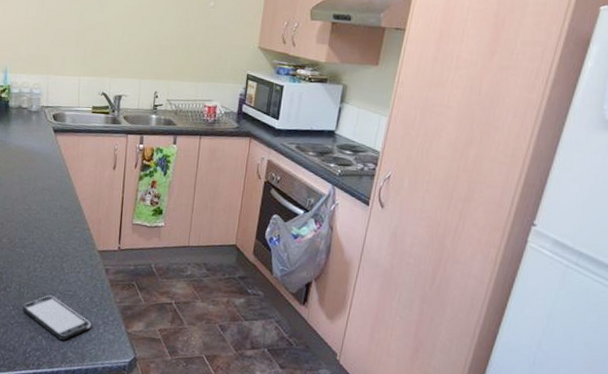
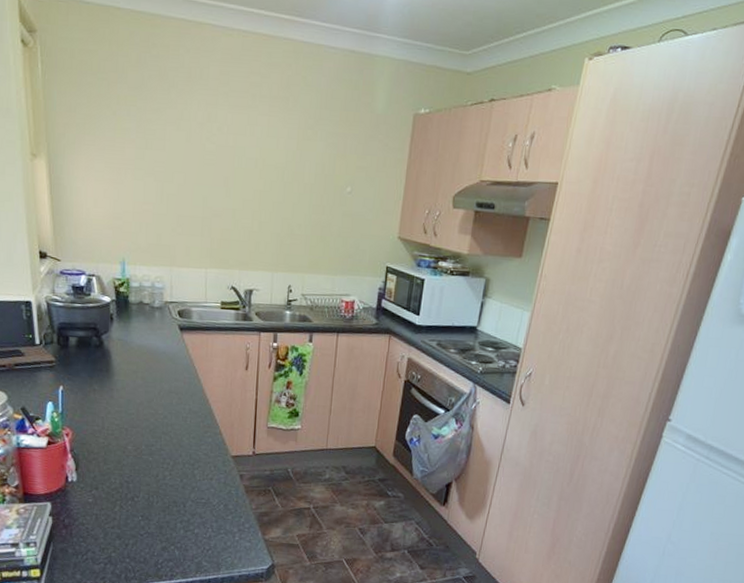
smartphone: present [22,295,92,340] -> none [152,503,227,550]

